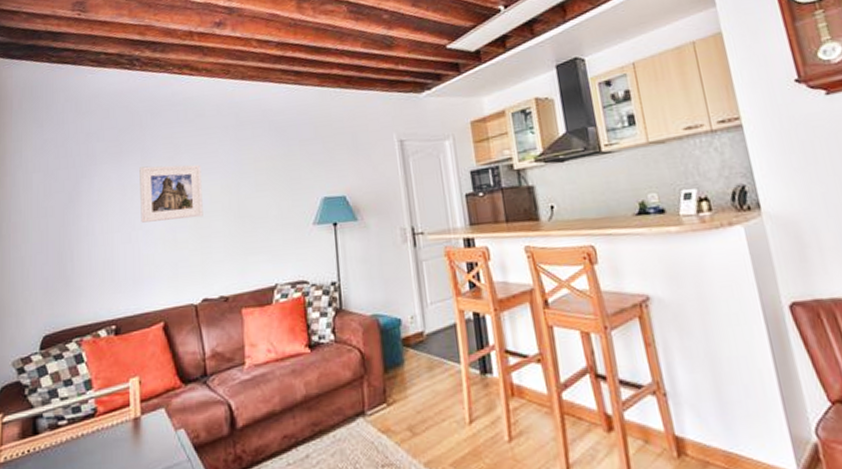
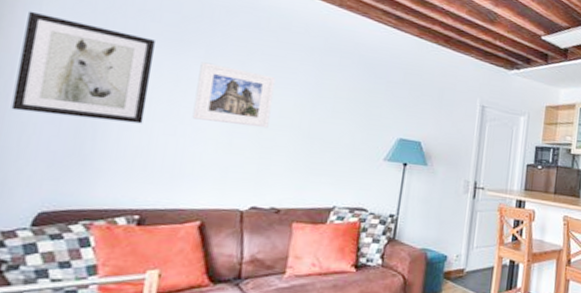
wall art: none [13,157,105,248] -> present [11,10,155,124]

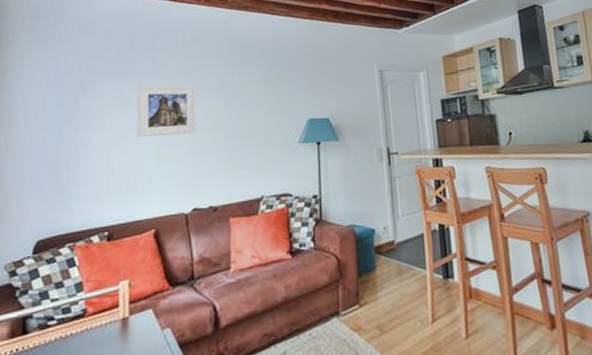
wall art: present [11,10,155,124] -> none [10,74,103,158]

